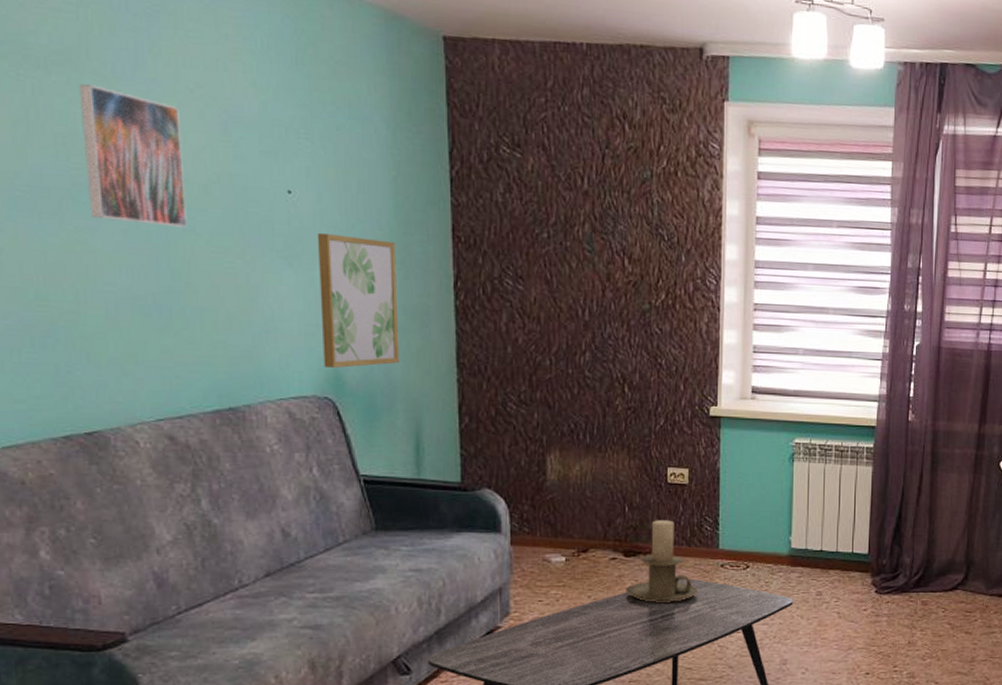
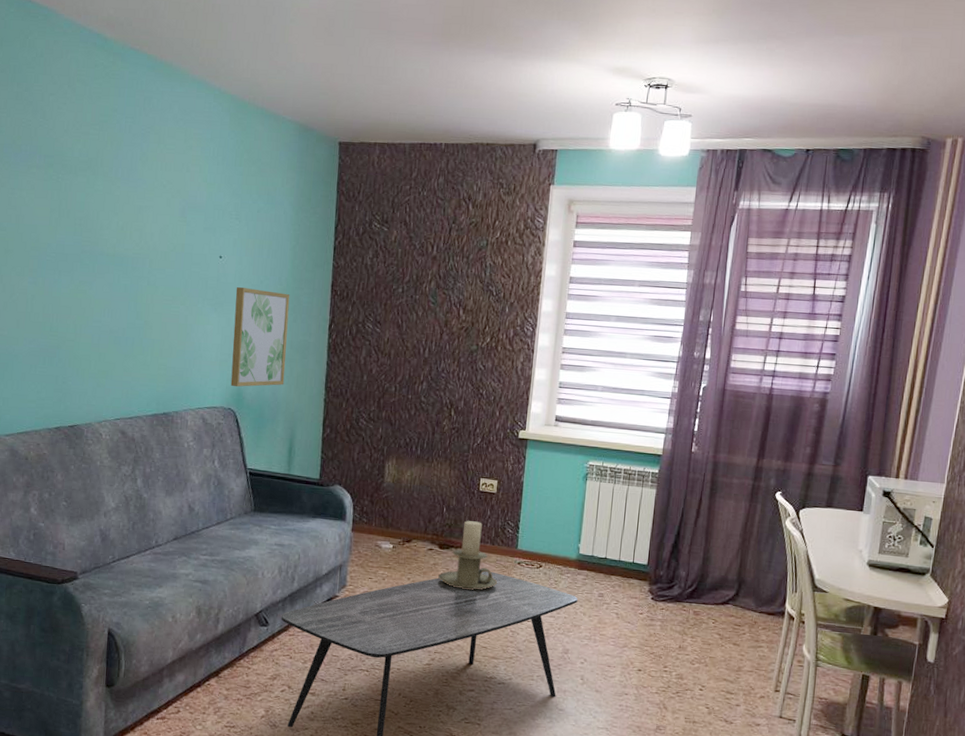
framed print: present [78,84,187,228] -> none [90,183,155,282]

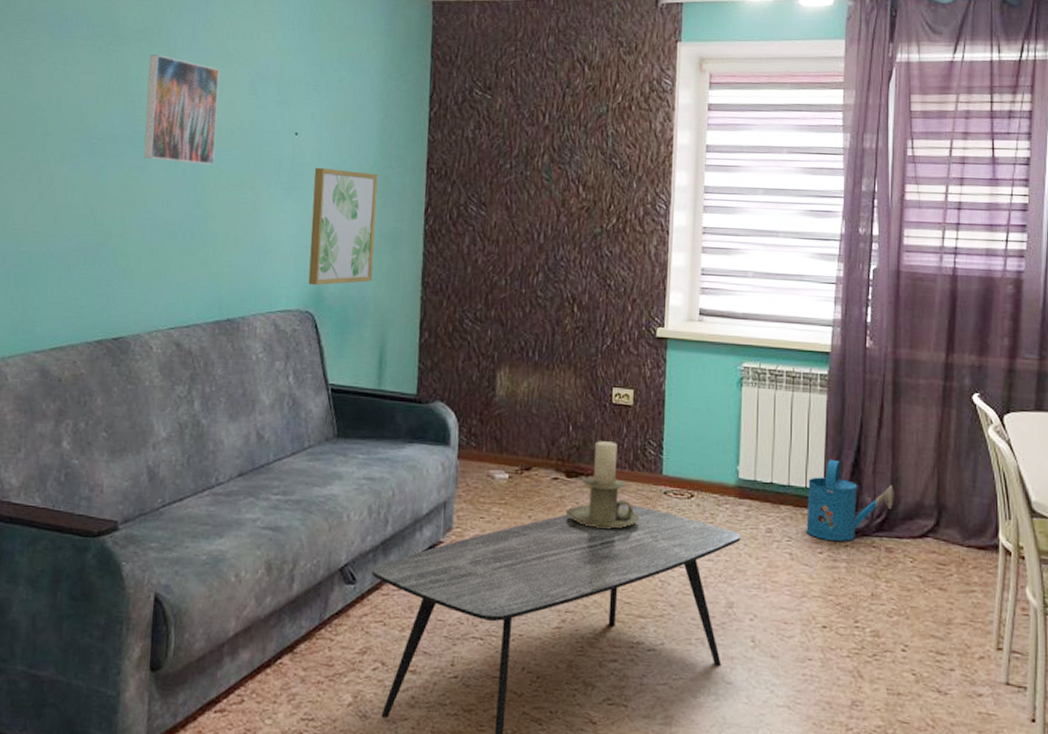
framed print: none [90,183,155,282] -> present [143,55,220,165]
watering can: none [631,541,705,605] -> present [806,459,894,541]

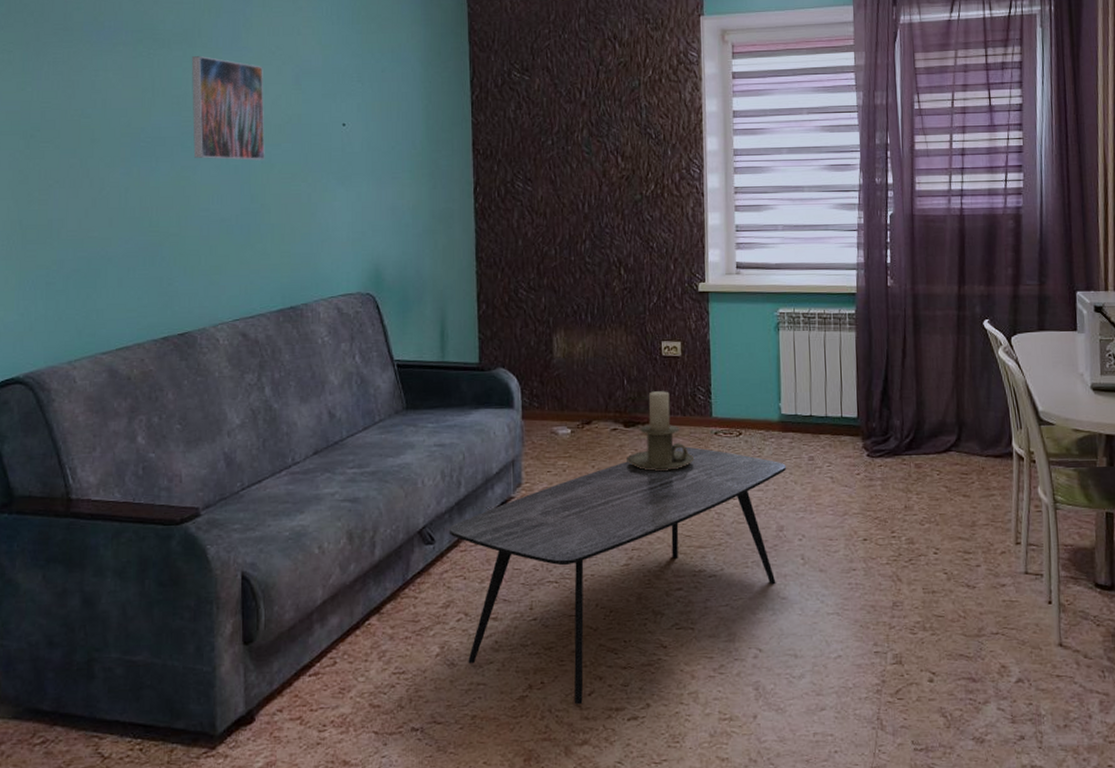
wall art: present [308,168,378,285] -> none [364,156,429,268]
watering can: present [806,459,894,541] -> none [843,389,920,462]

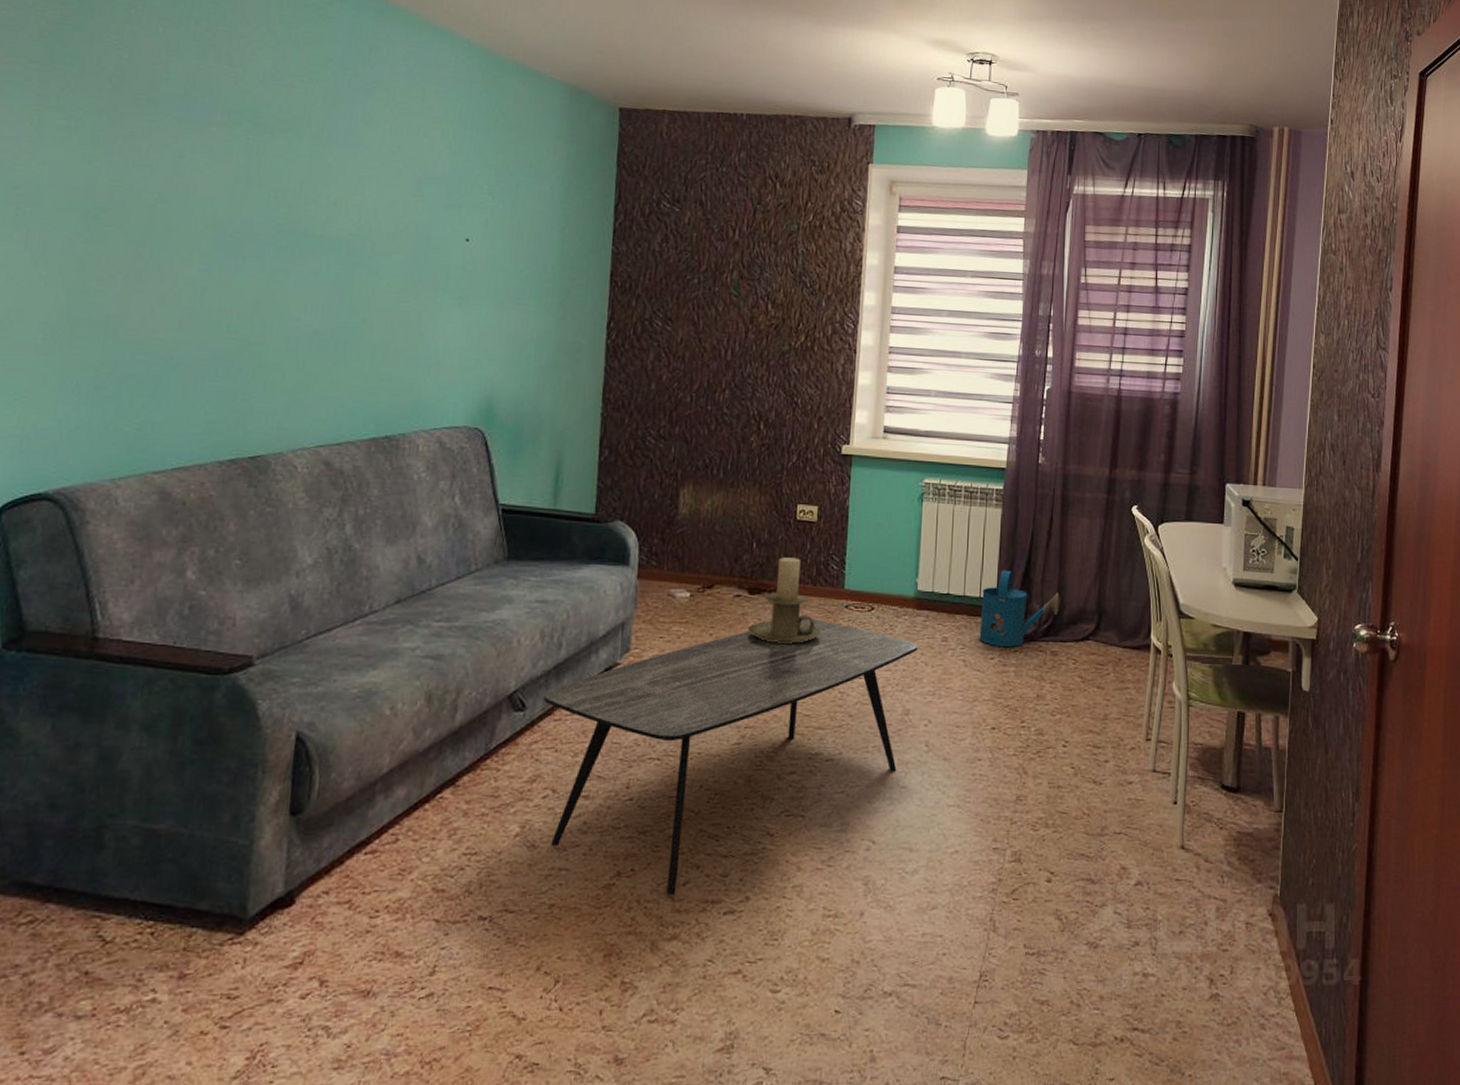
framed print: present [191,56,265,161] -> none [288,147,381,270]
watering can: none [843,389,920,462] -> present [979,570,1060,647]

